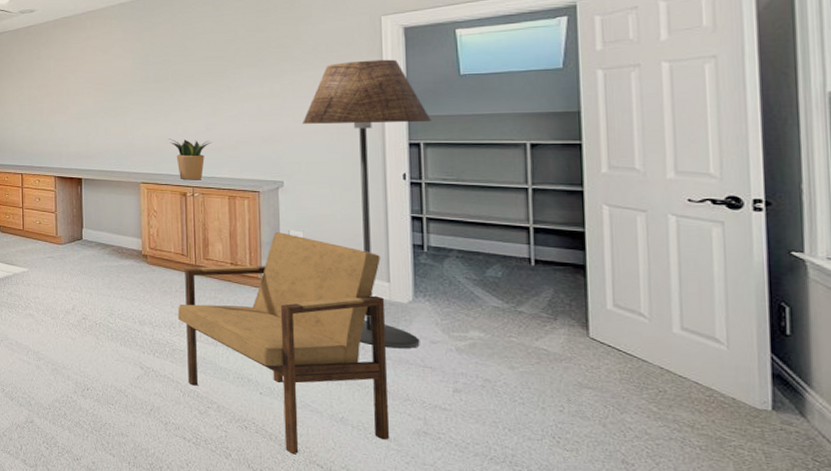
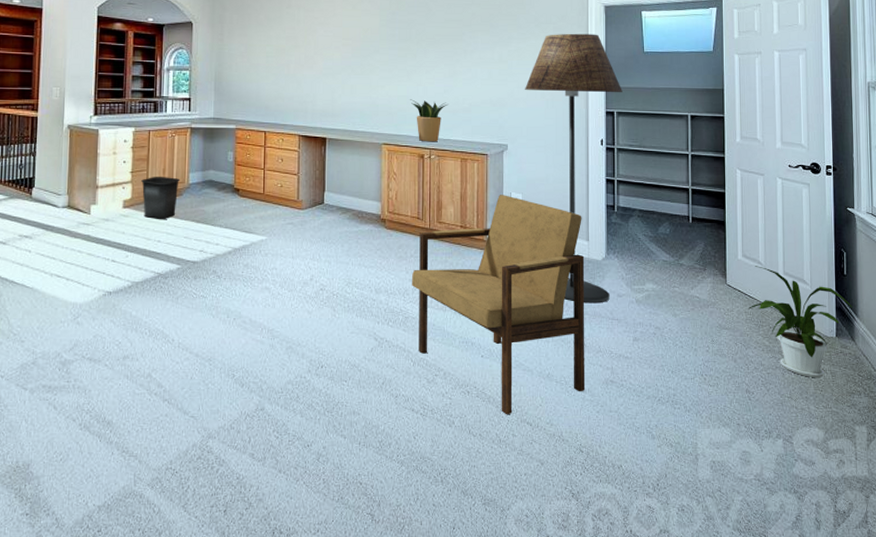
house plant: none [624,318,801,458] -> present [749,266,852,378]

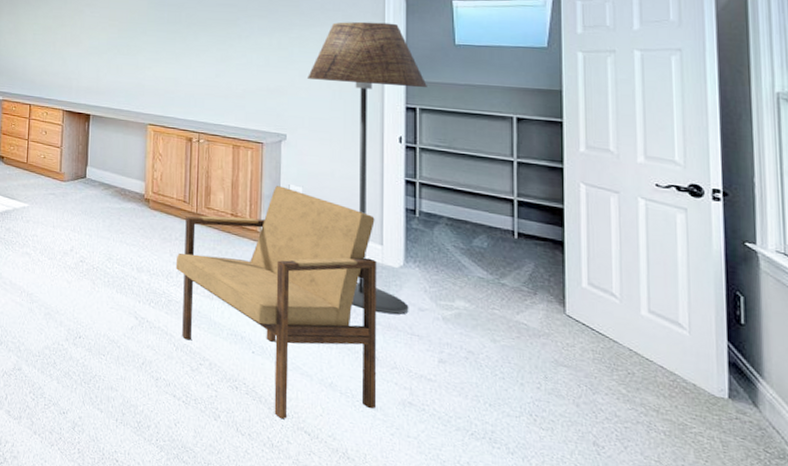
potted plant: present [410,99,448,142] -> none [178,82,220,127]
house plant: present [749,266,852,378] -> none [597,297,754,445]

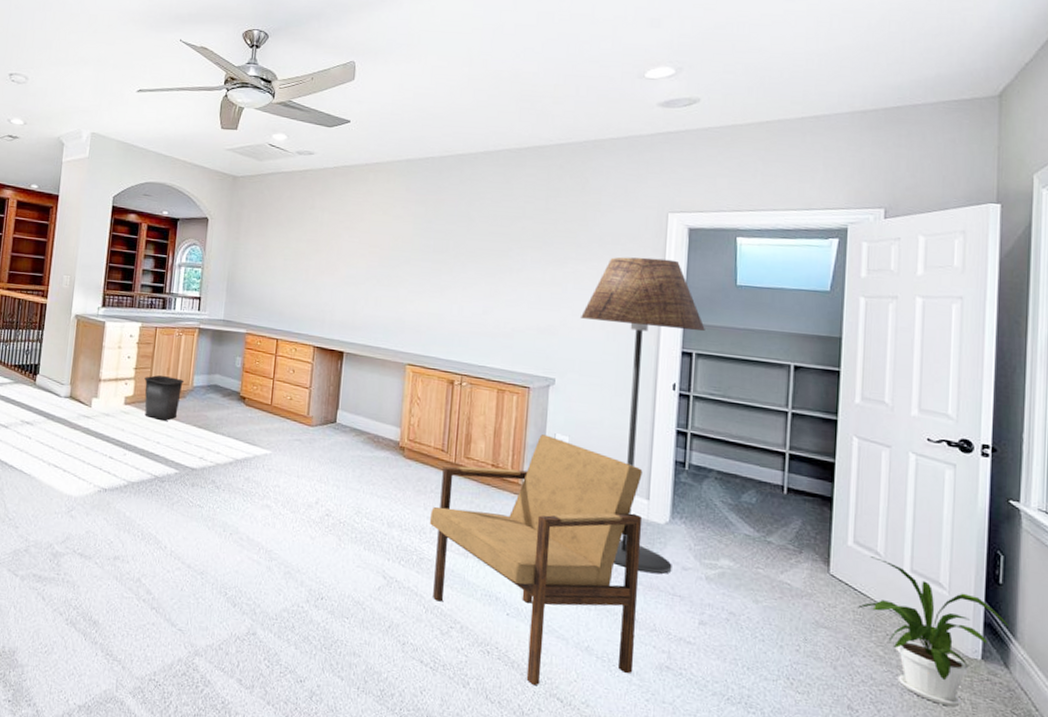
house plant: none [597,297,754,445] -> present [858,556,1008,707]

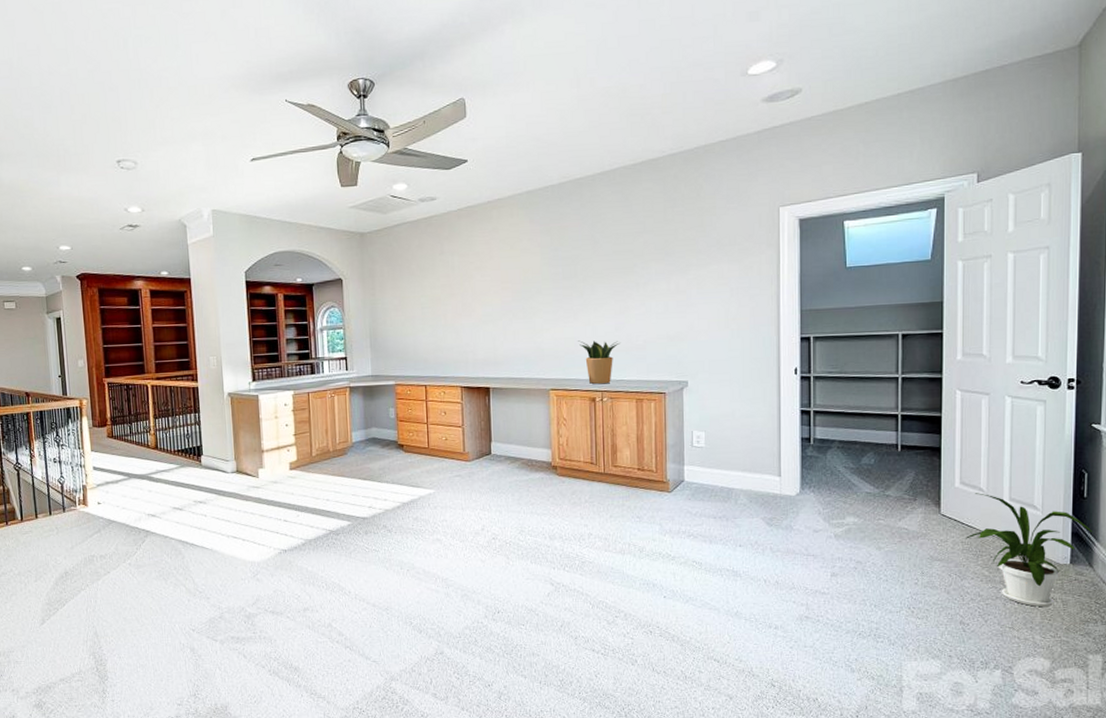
waste bin: present [144,375,185,421] -> none [305,436,344,479]
armchair: present [429,434,643,686] -> none [586,434,777,653]
potted plant: none [442,318,487,368] -> present [578,340,620,385]
floor lamp: present [581,257,705,574] -> none [706,252,820,540]

